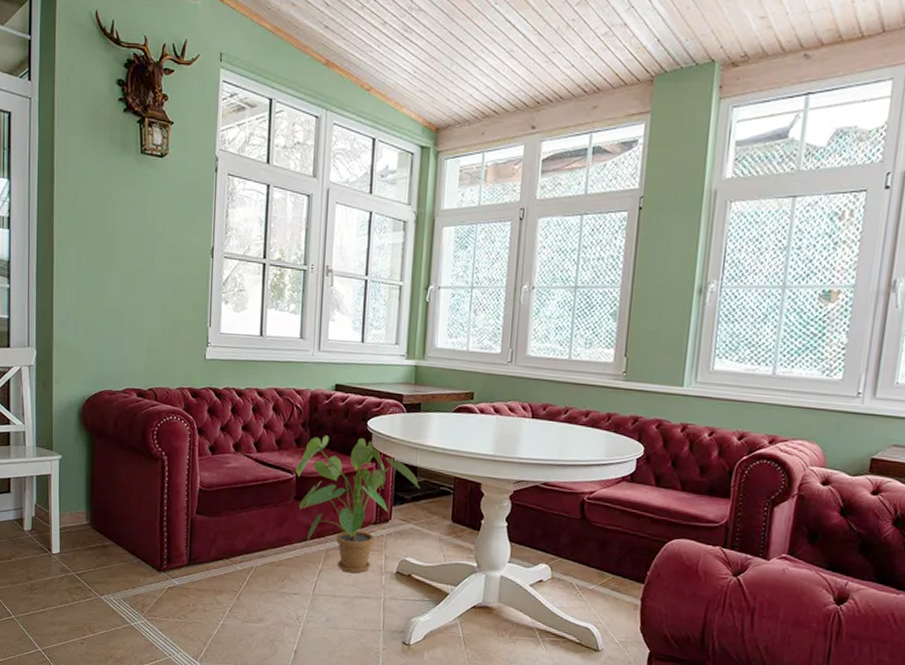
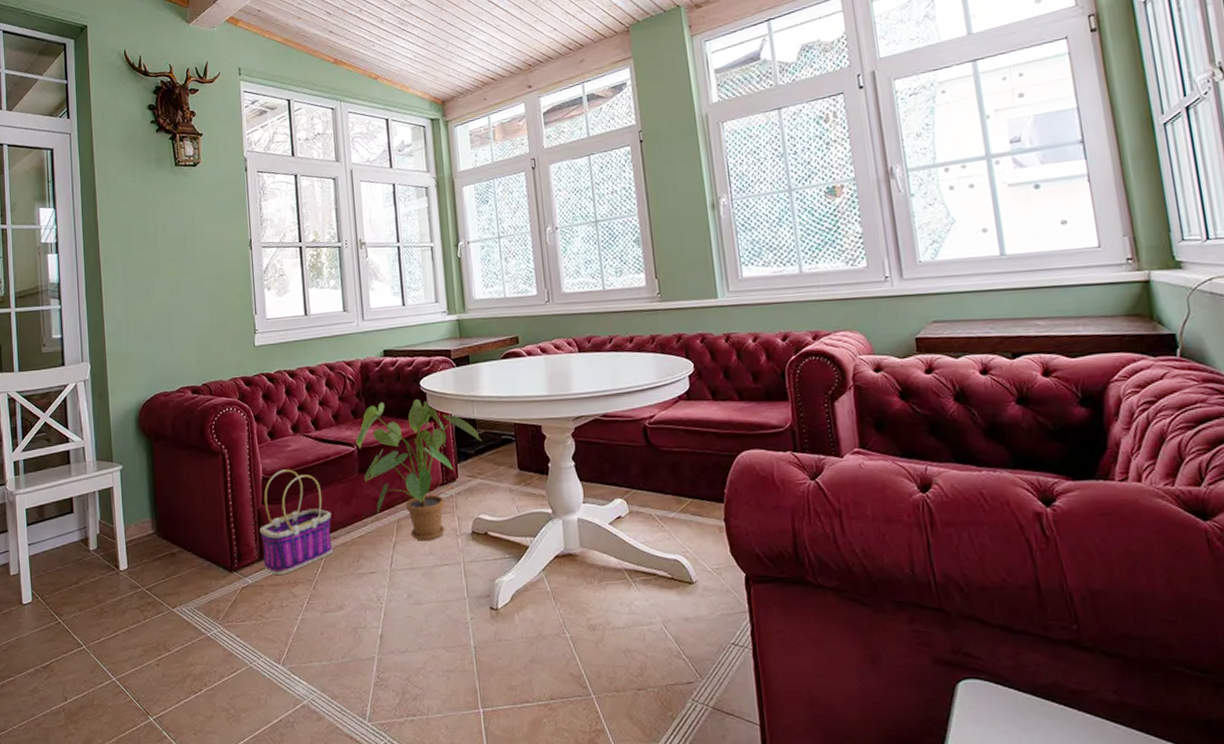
basket: none [191,484,263,583] -> present [259,469,333,576]

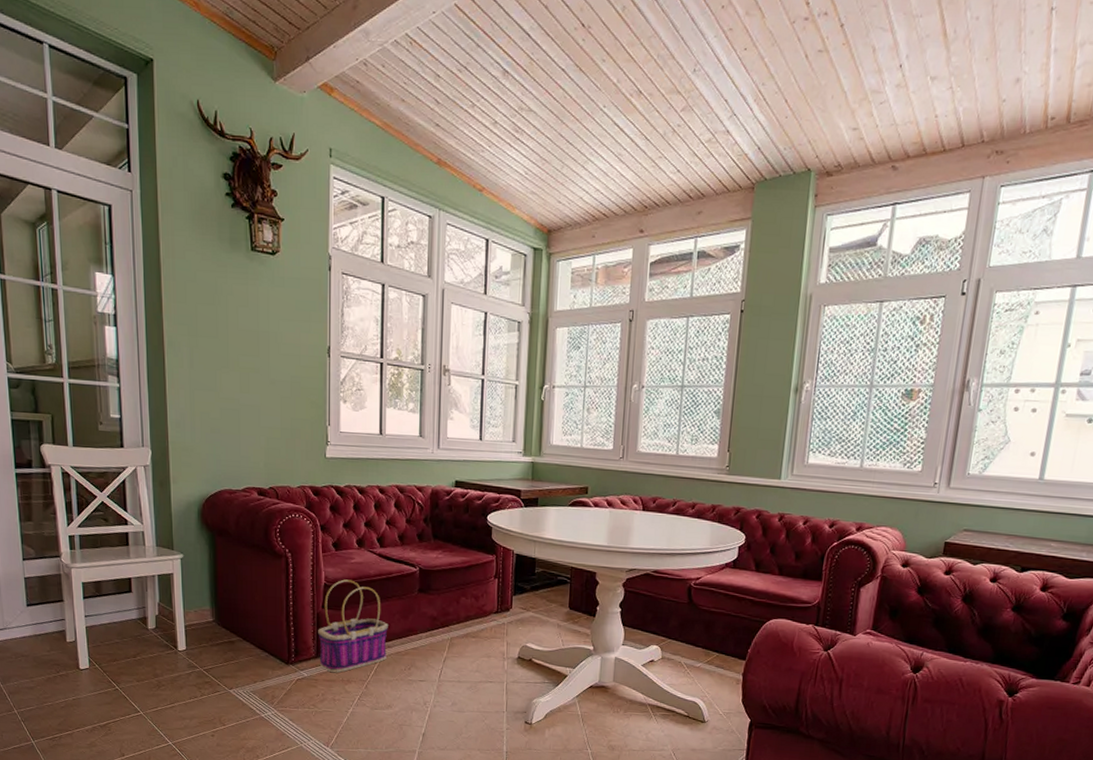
house plant: present [355,399,482,541] -> none [418,530,539,660]

